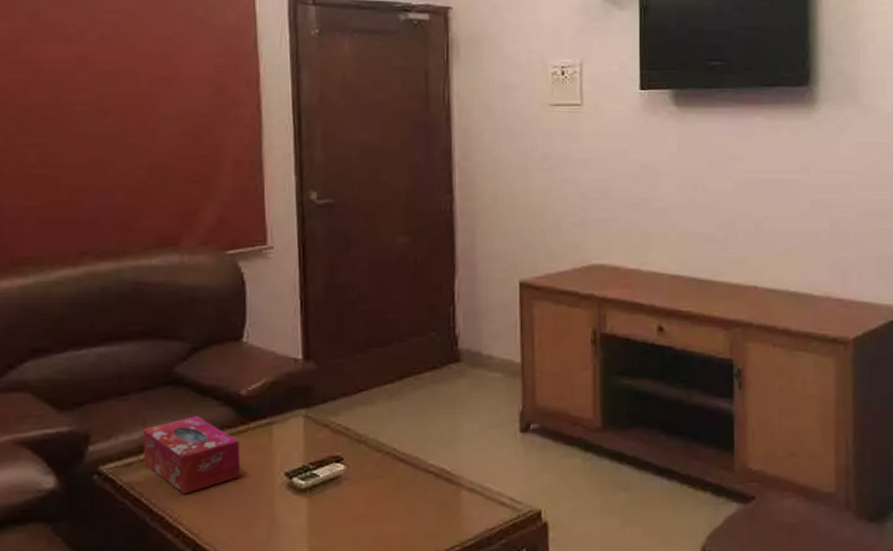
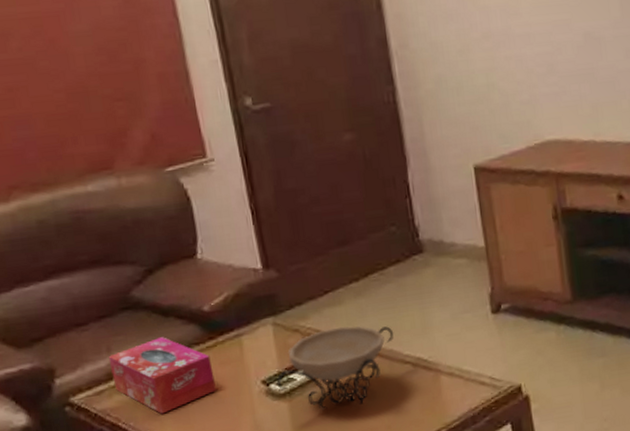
decorative bowl: none [299,427,421,511] -> present [276,326,394,410]

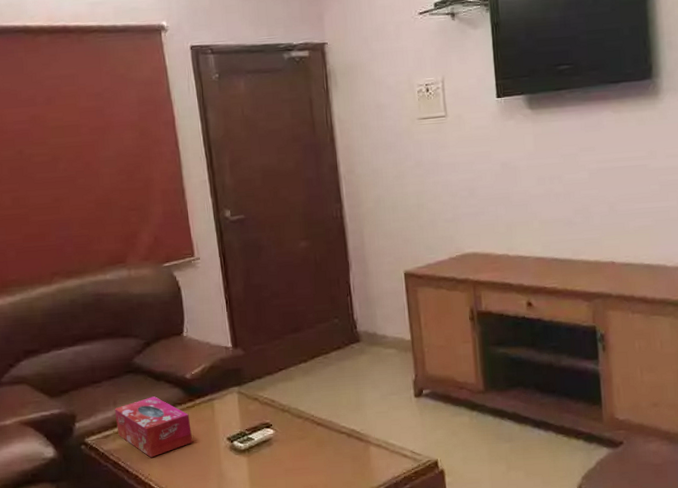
decorative bowl: present [276,326,394,410] -> none [238,398,333,466]

